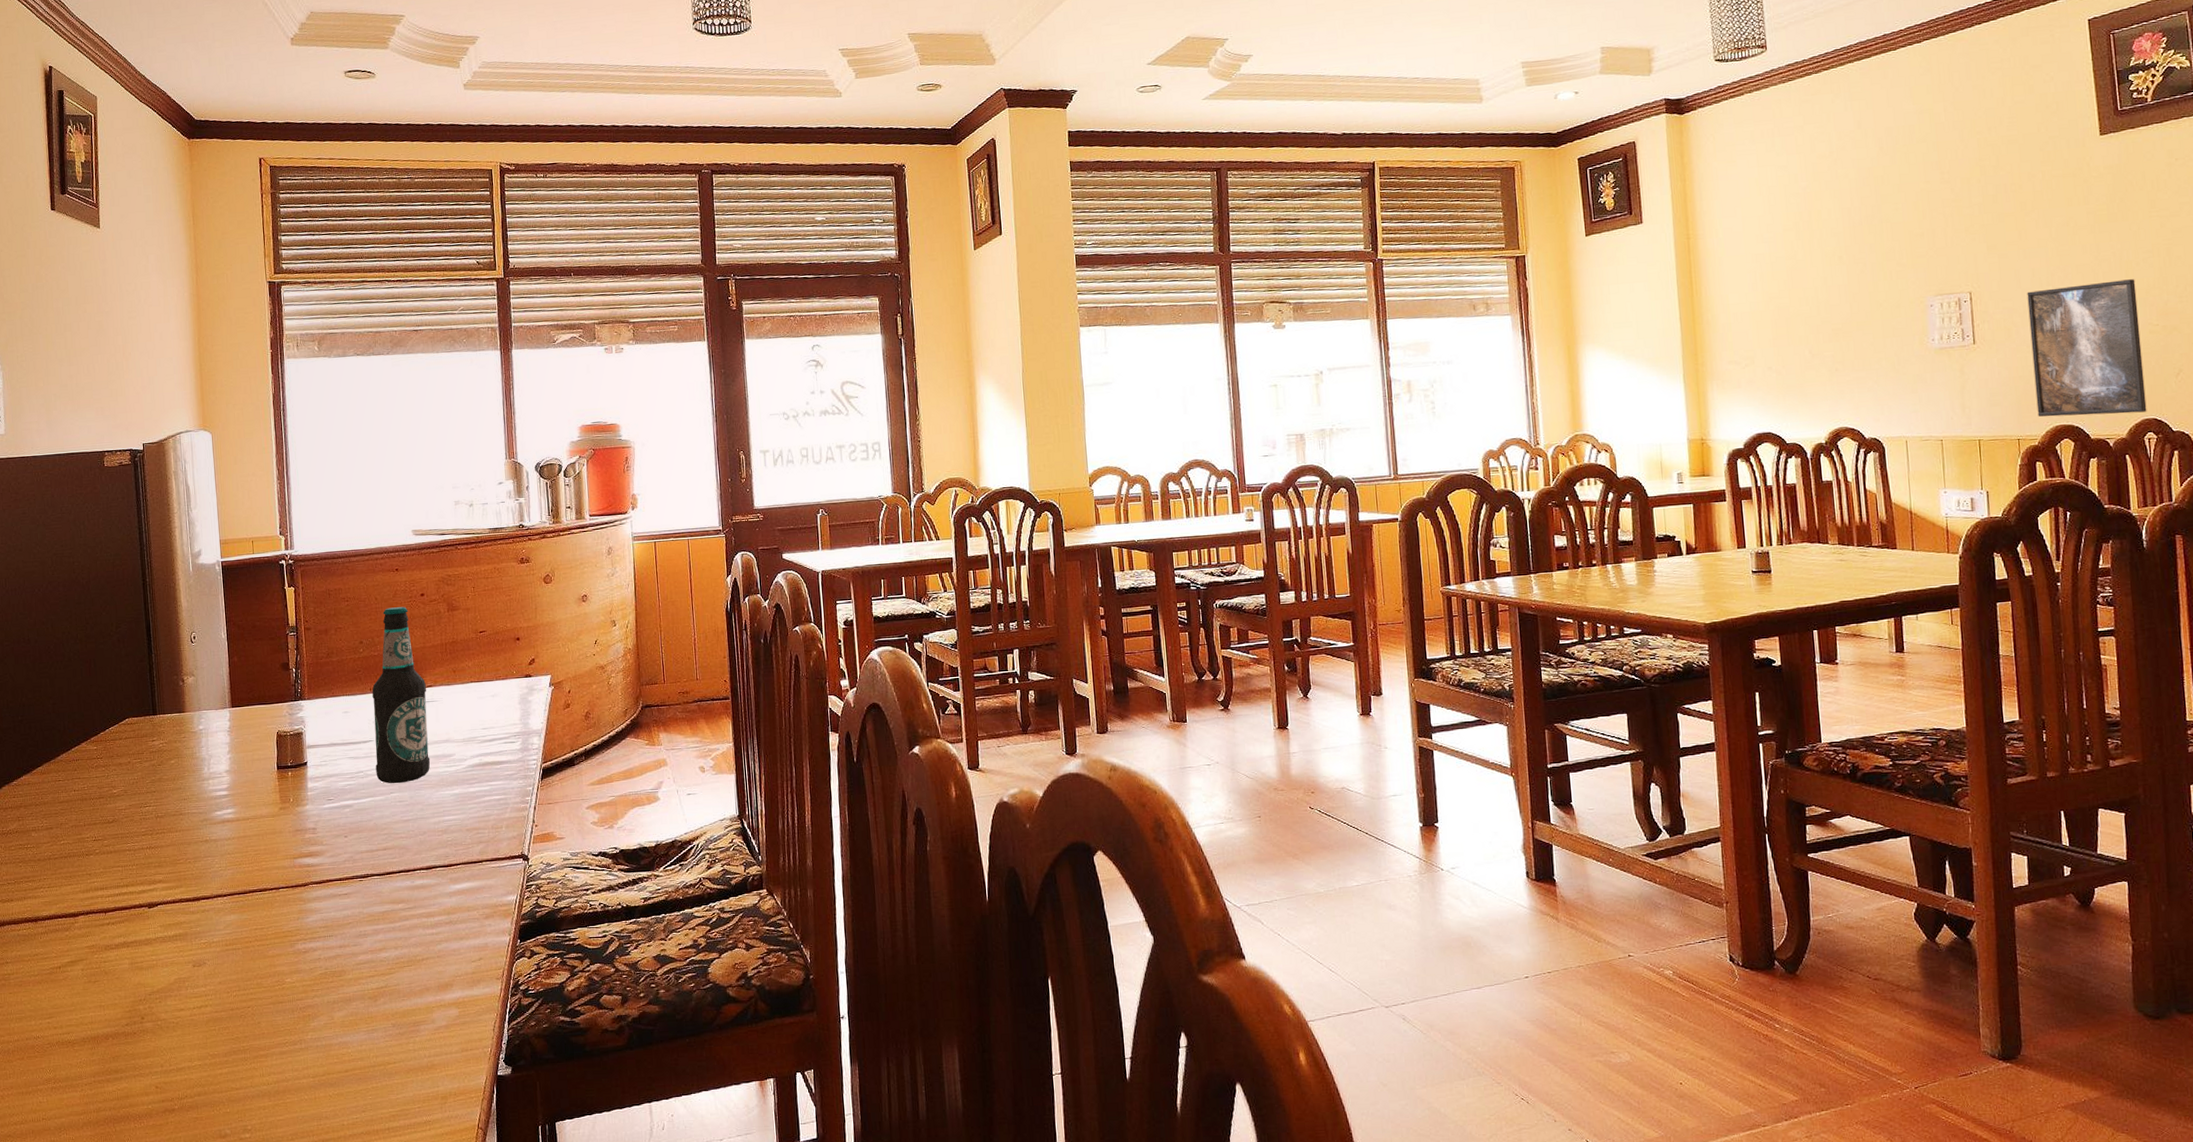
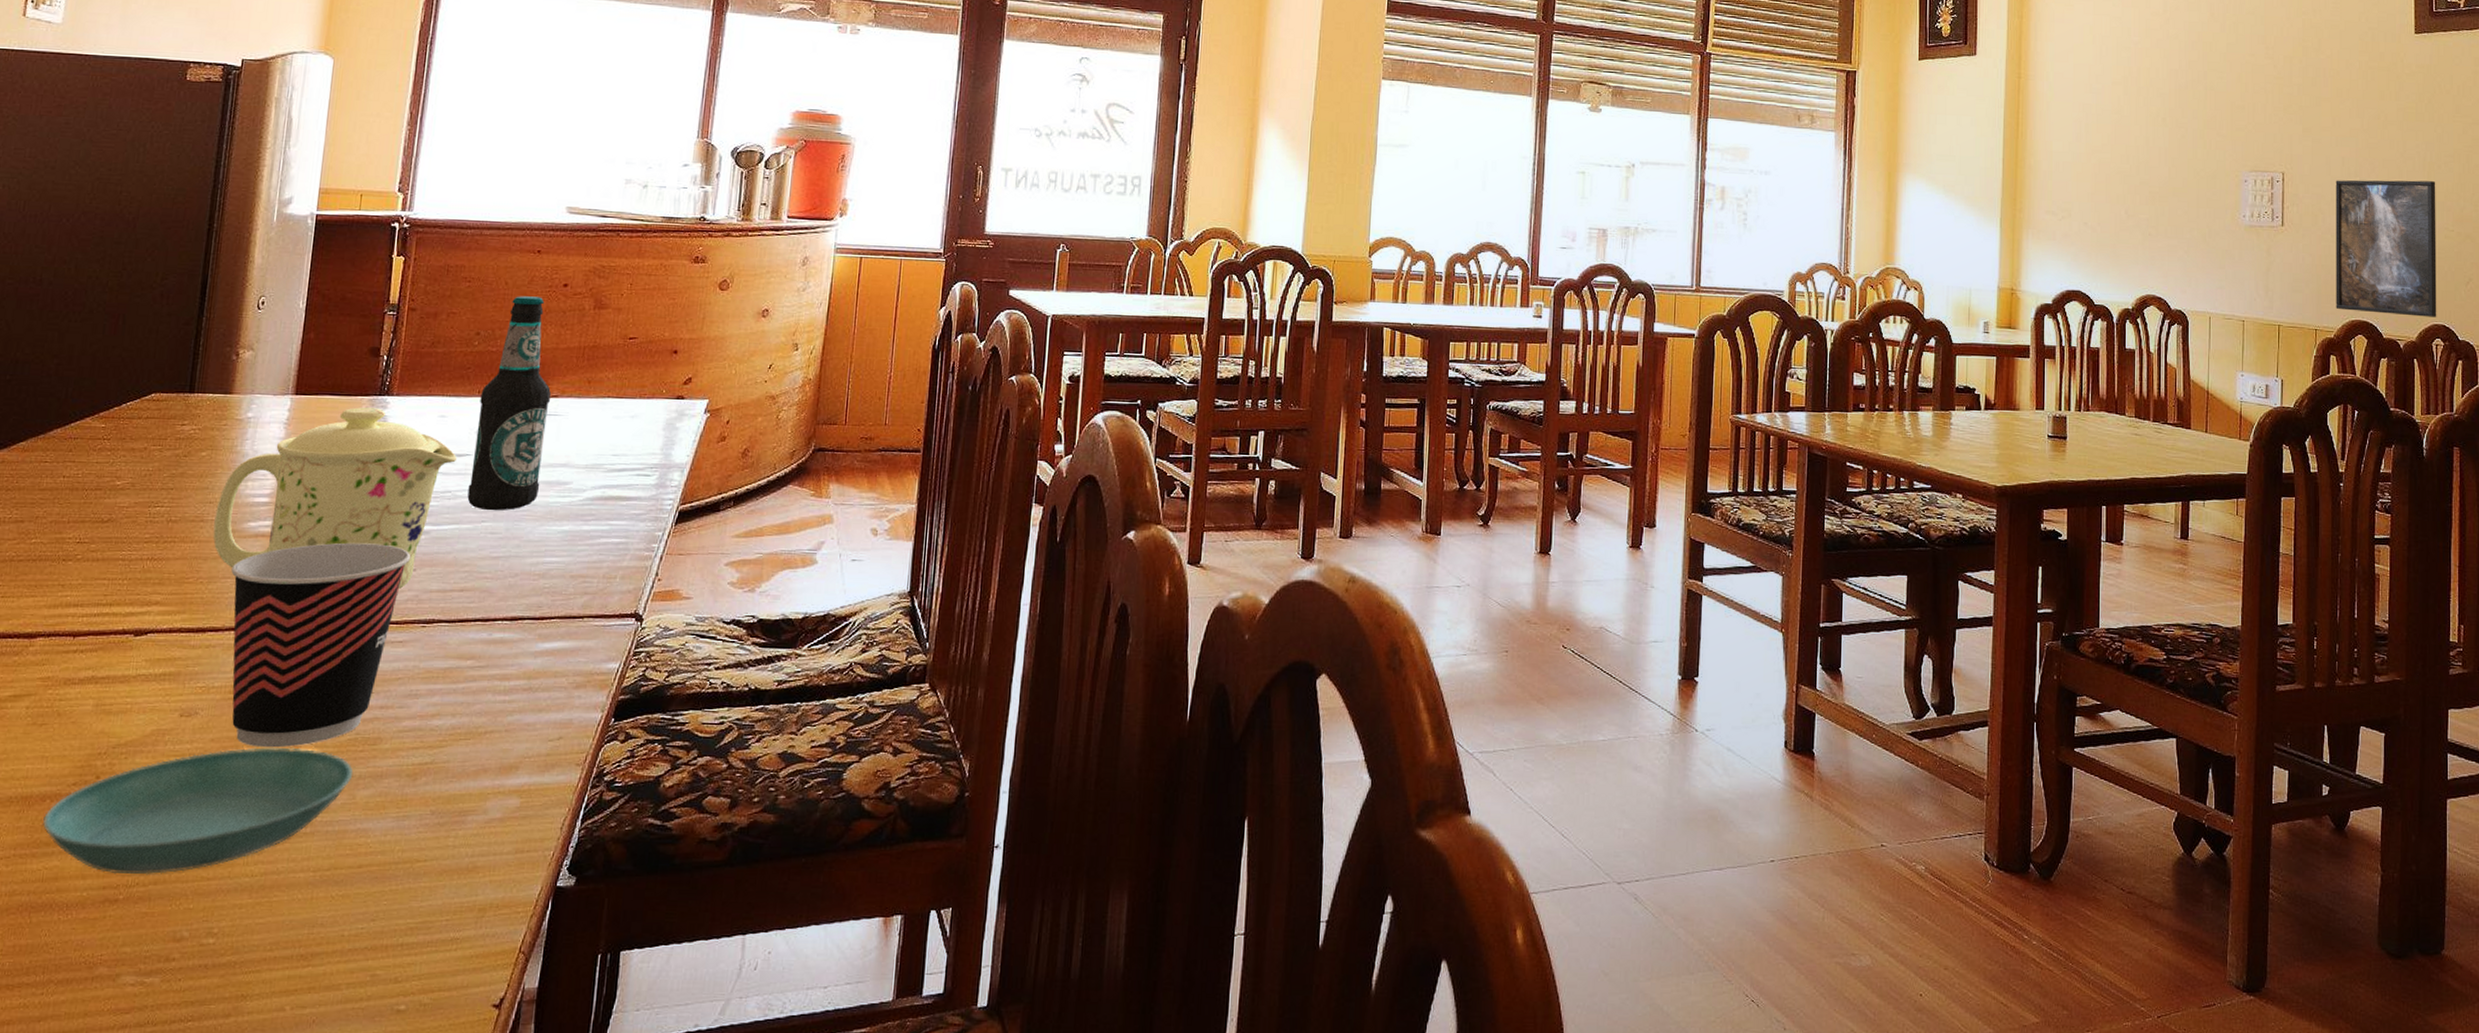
saucer: none [110,984,329,1090] -> present [43,747,354,875]
mug: none [189,711,363,854] -> present [213,407,458,590]
cup: none [209,818,342,986] -> present [231,542,412,748]

